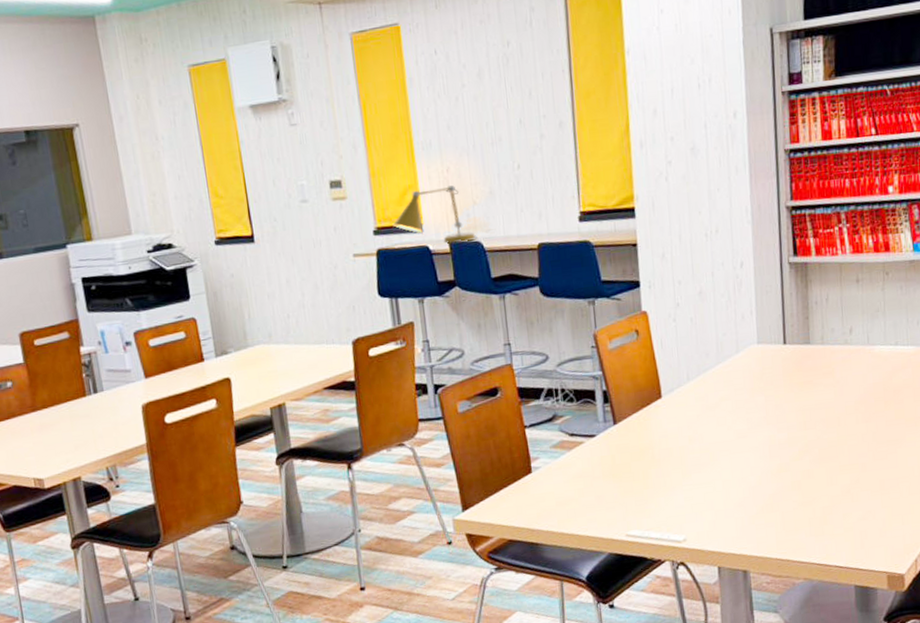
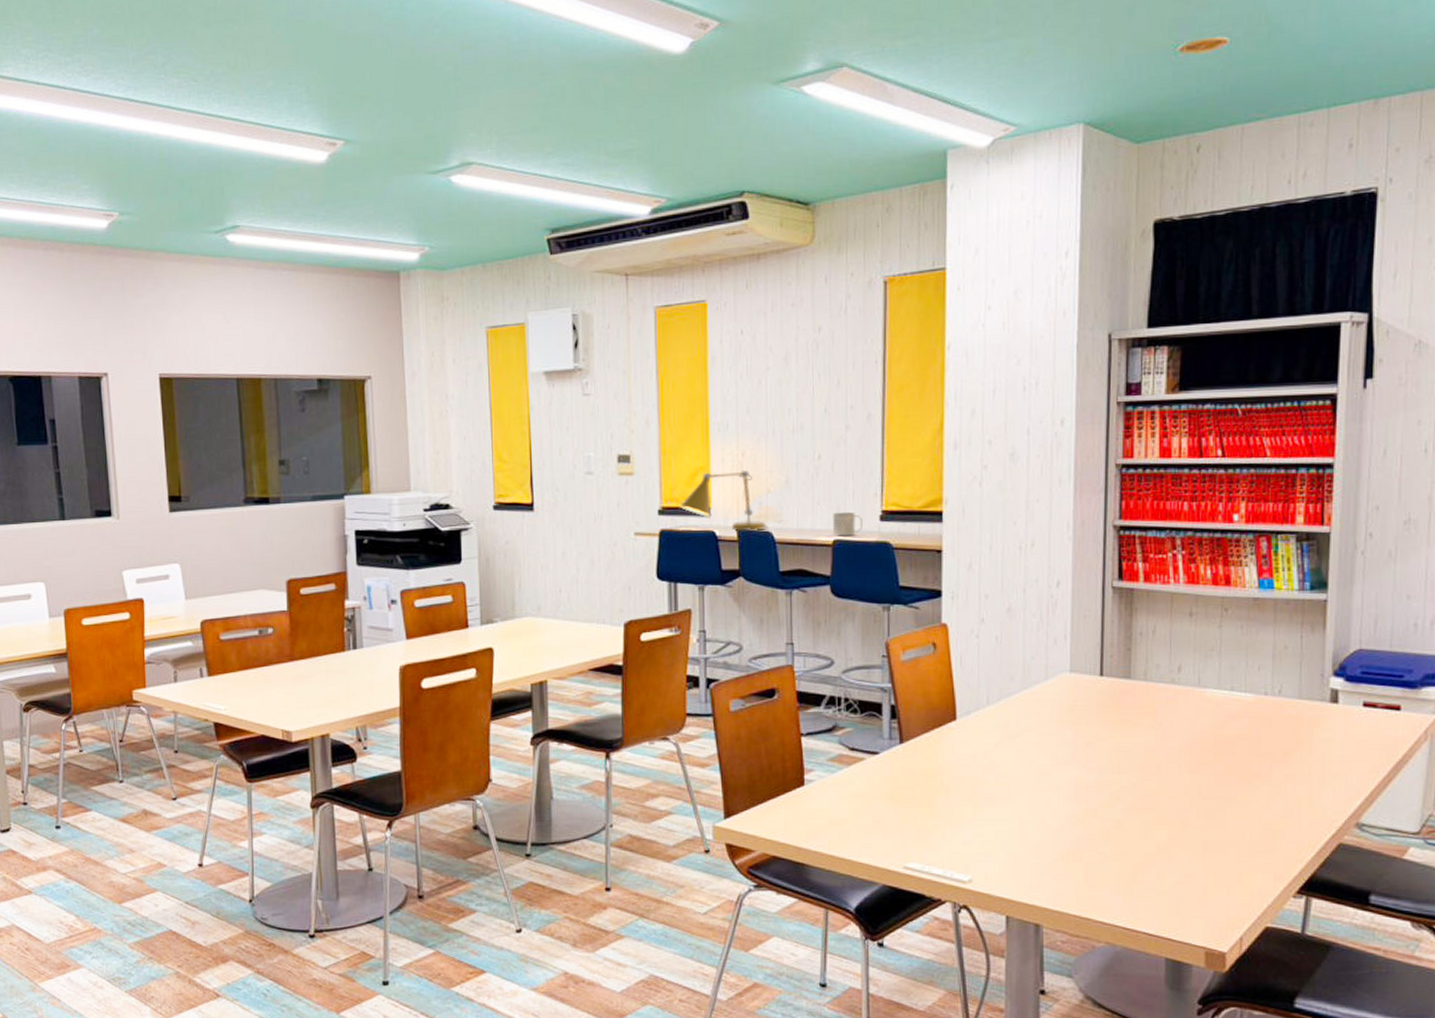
mug: none [536,215,564,240] -> present [833,511,863,536]

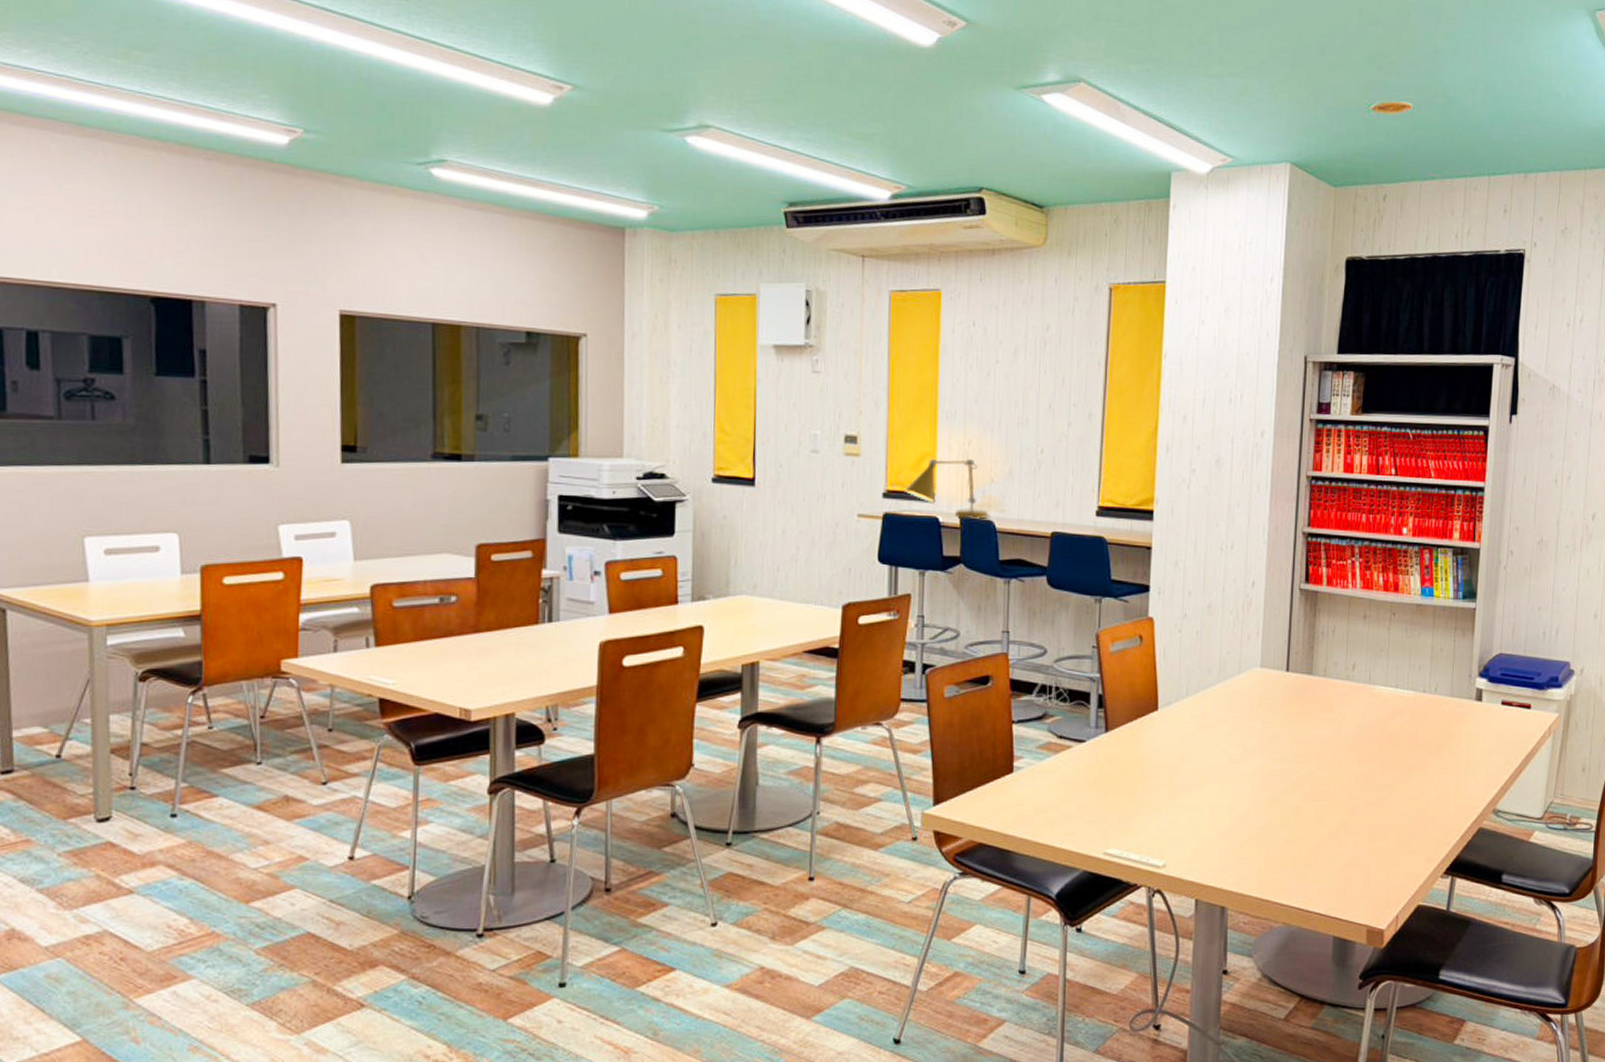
mug: present [833,511,863,536] -> none [1052,505,1080,529]

